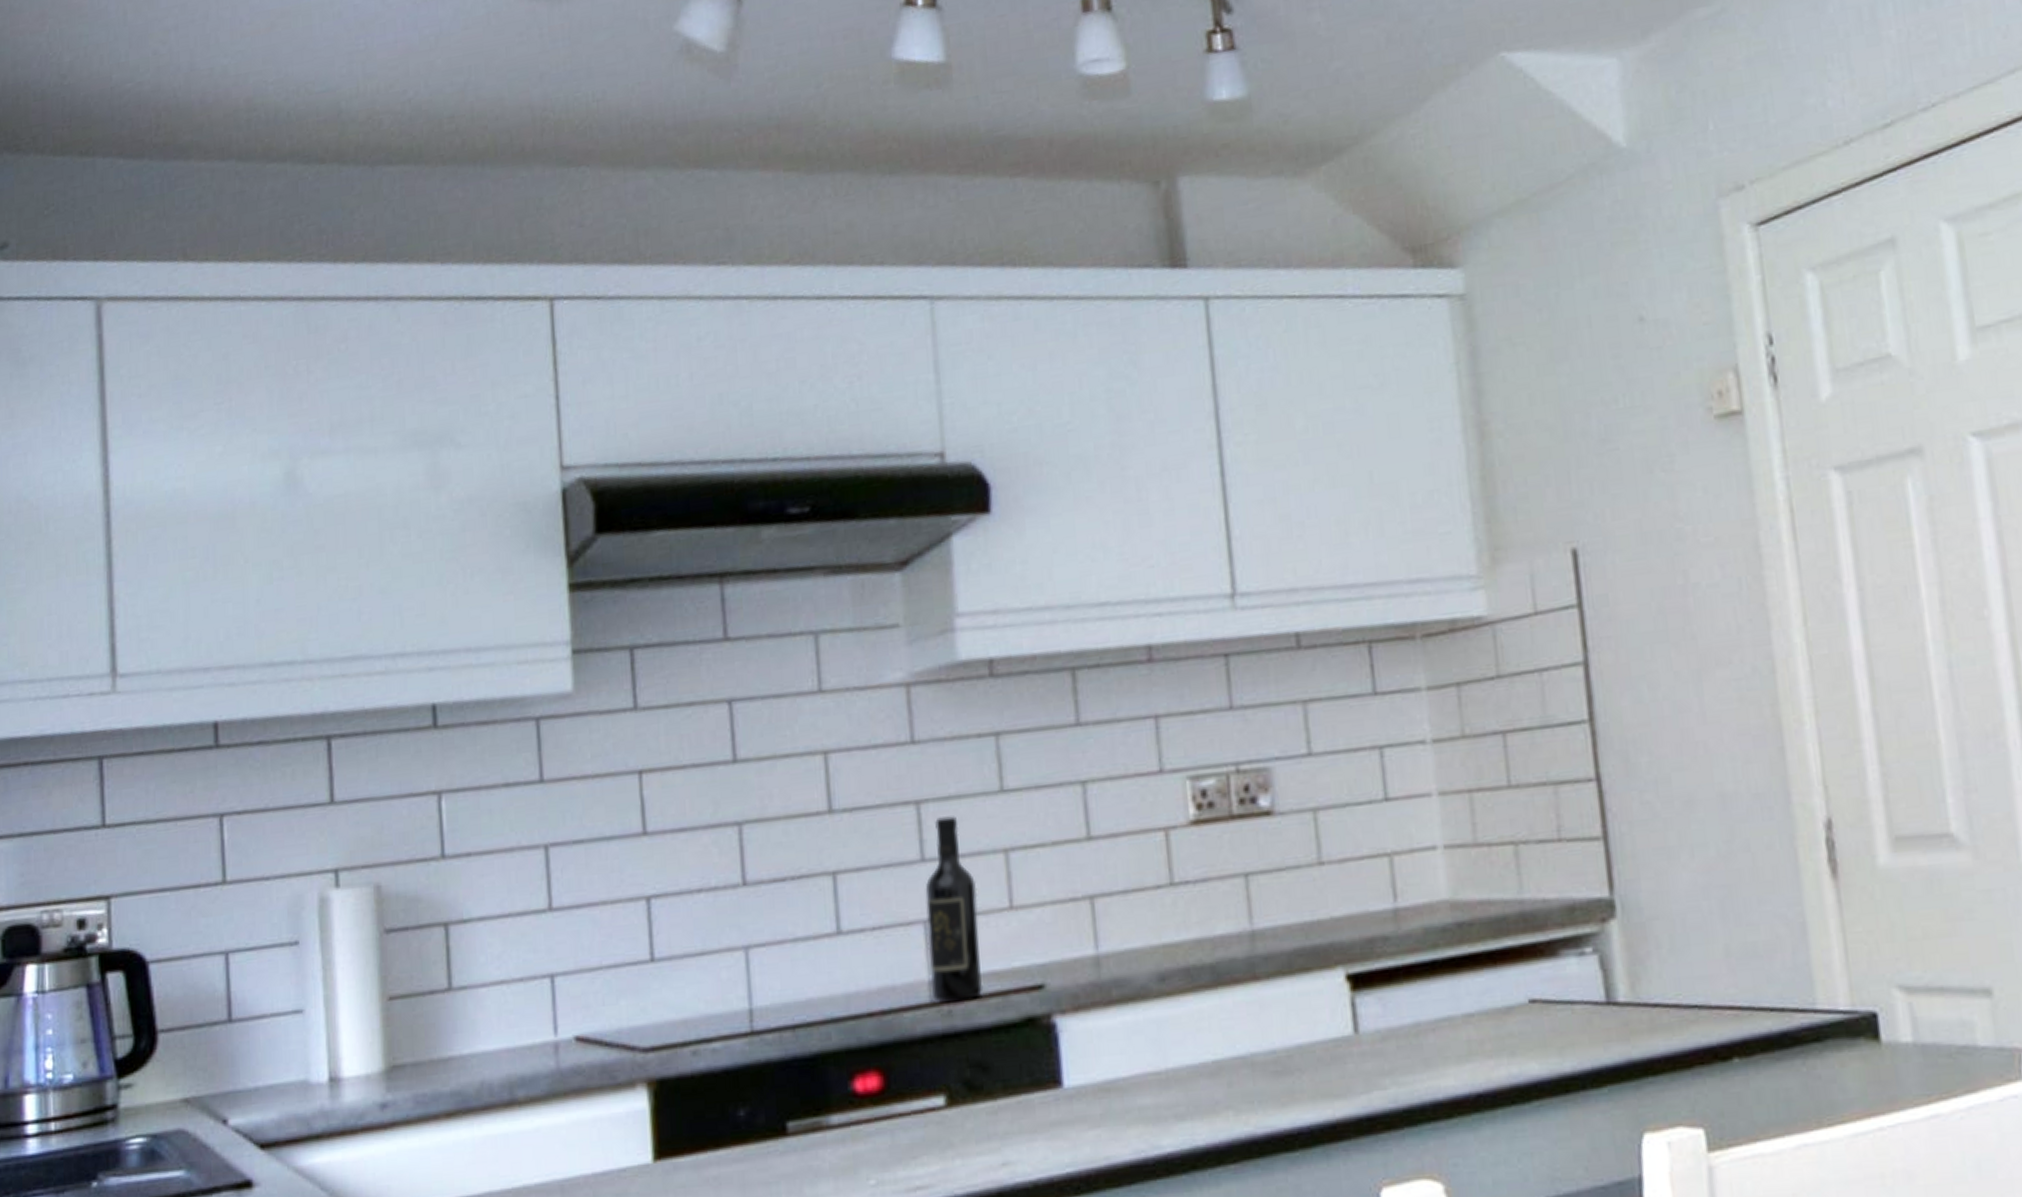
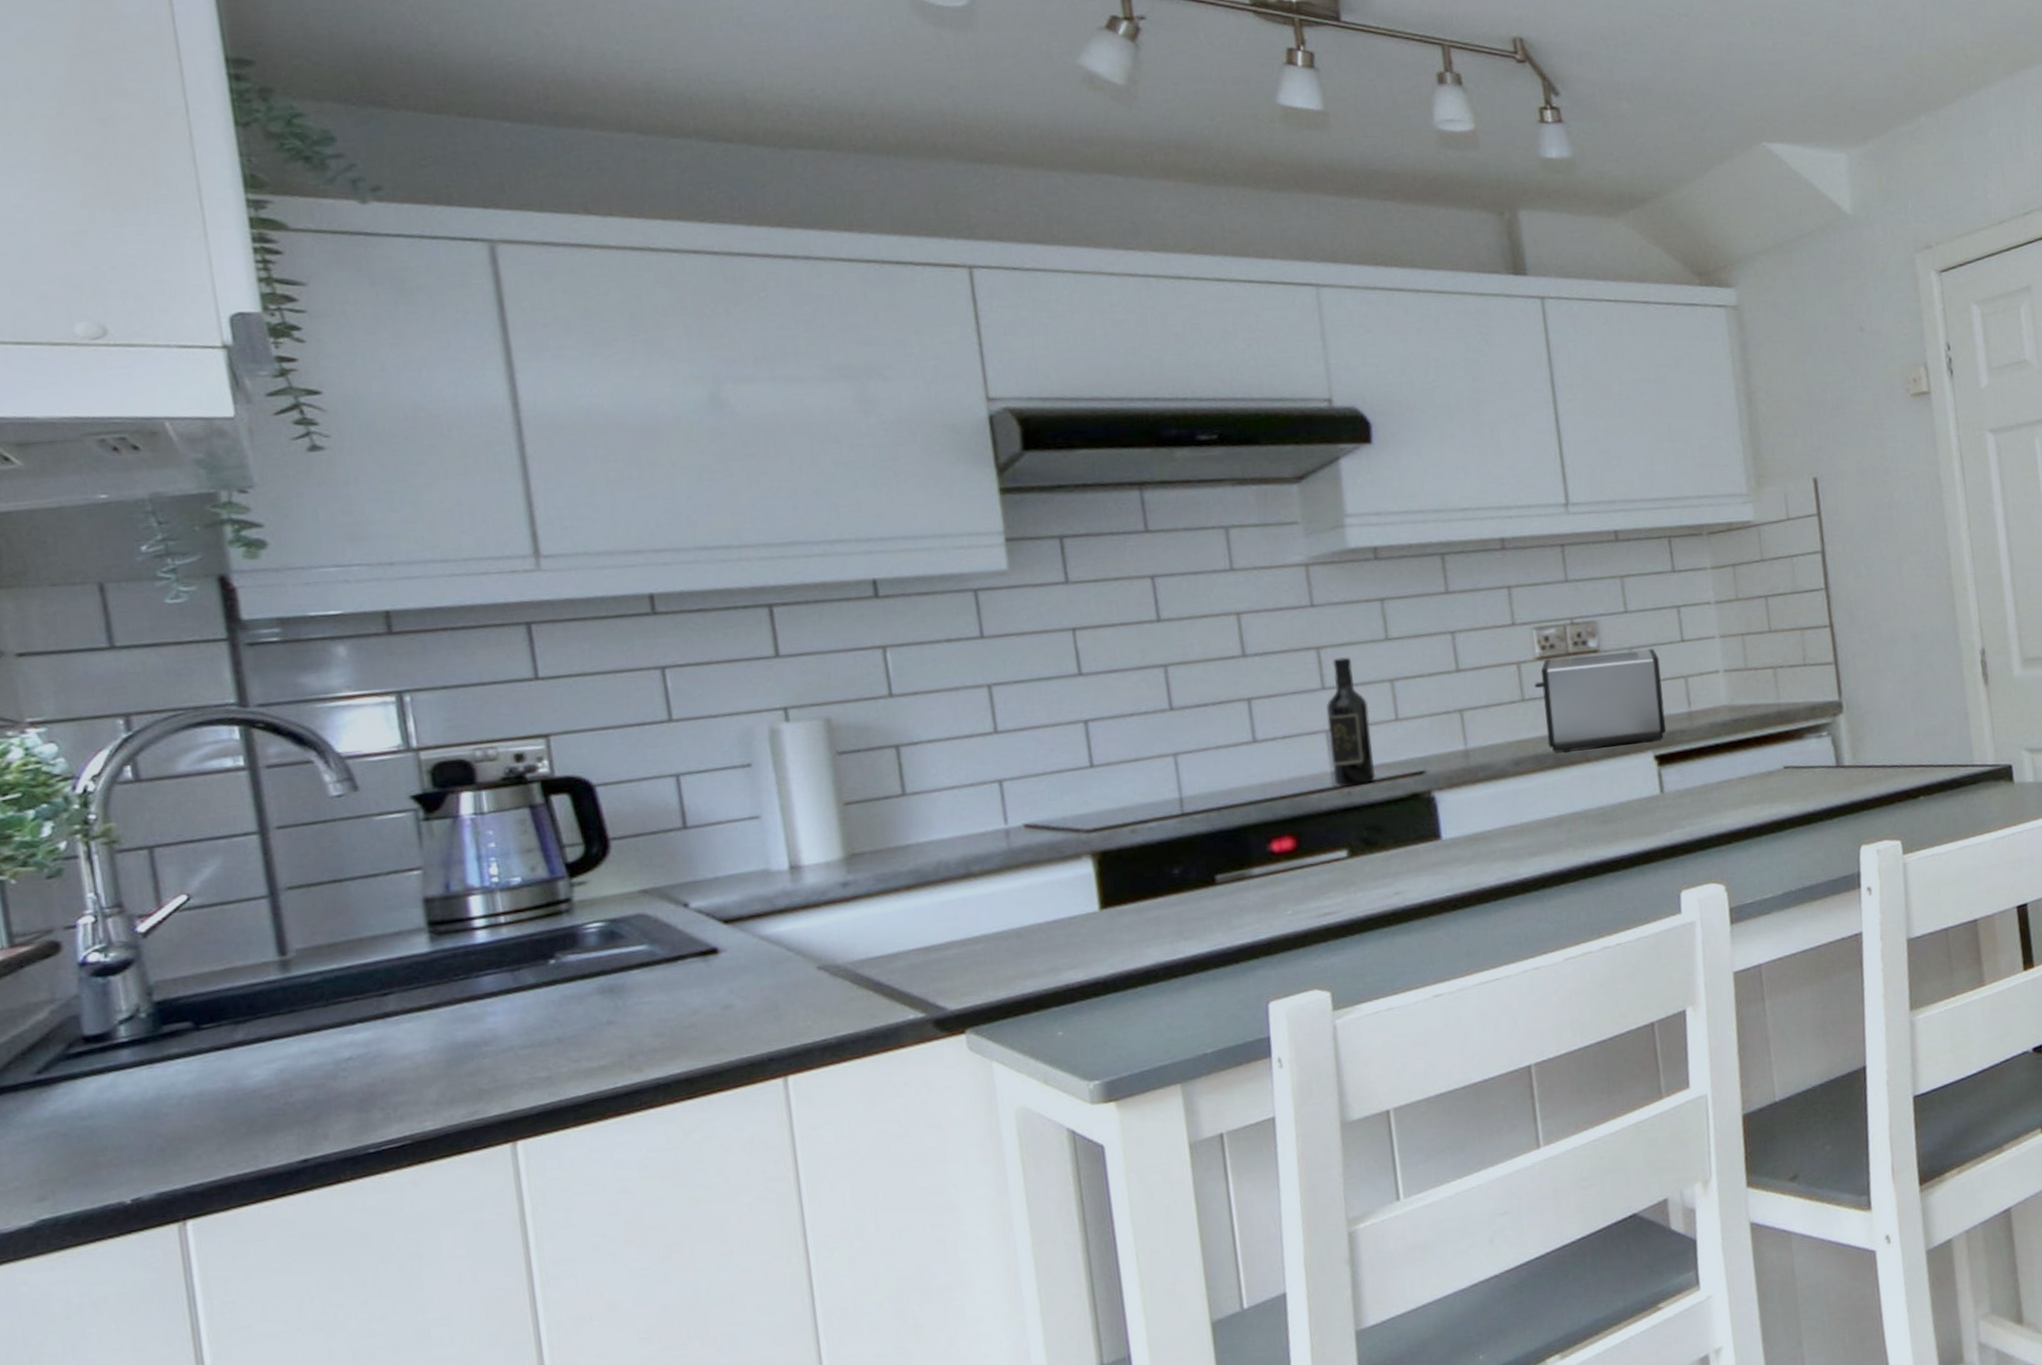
toaster: none [1187,809,1363,965] -> present [1534,648,1667,753]

